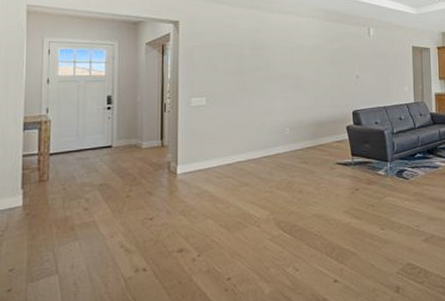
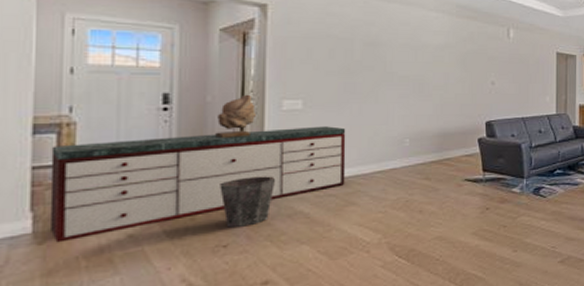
storage cabinet: none [33,118,240,214] -> present [49,126,346,243]
sculpture bust: none [143,94,172,130] -> present [215,94,256,138]
waste bin: none [147,161,187,204] -> present [220,176,276,228]

